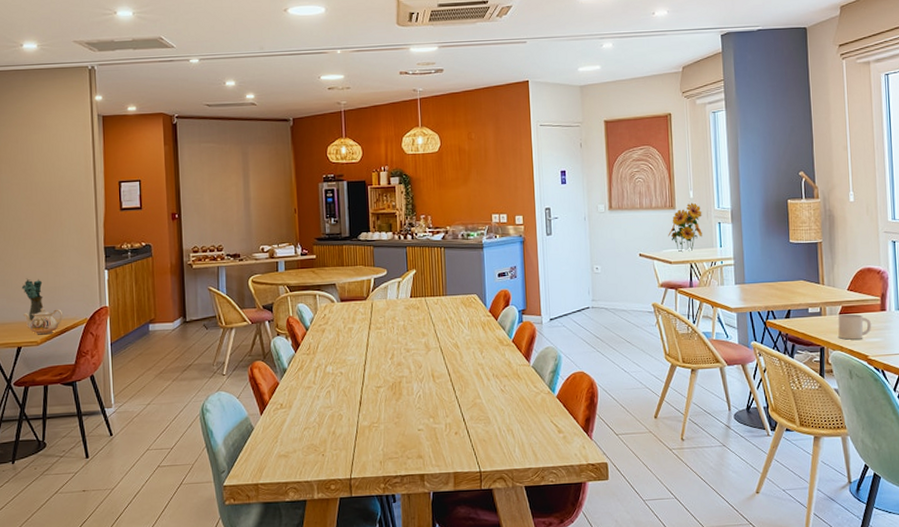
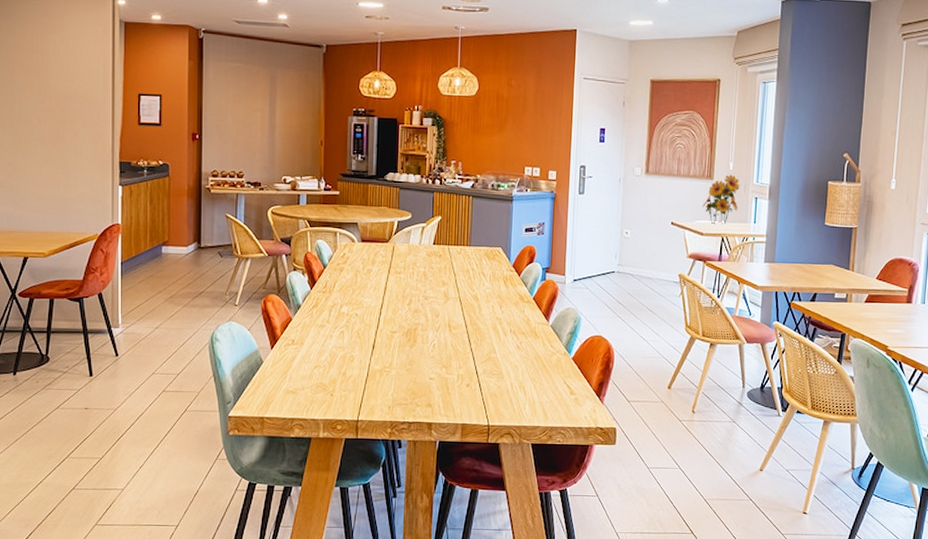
vase: present [21,278,44,321] -> none [30,187,53,232]
teapot: present [22,307,64,335] -> none [30,218,73,247]
mug: present [837,313,872,340] -> none [860,302,896,329]

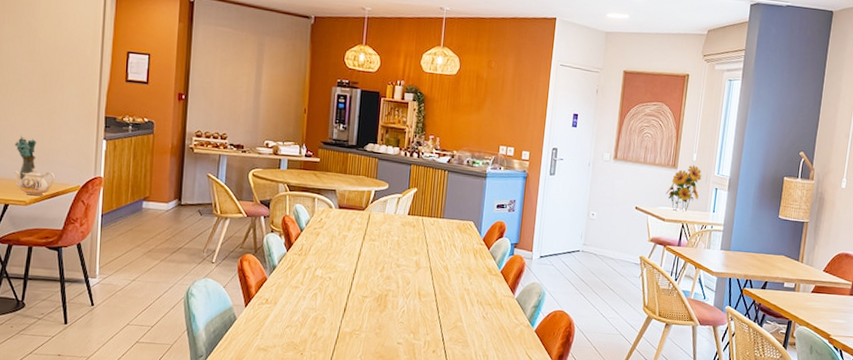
vase: none [30,187,53,232] -> present [14,136,37,180]
teapot: none [30,218,73,247] -> present [13,168,56,196]

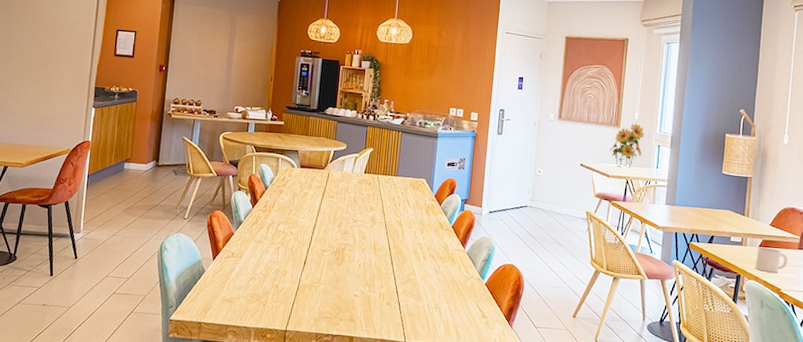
teapot: present [13,168,56,196] -> none [13,133,50,159]
vase: present [14,136,37,180] -> none [15,105,35,145]
mug: none [806,292,839,319] -> present [754,247,788,273]

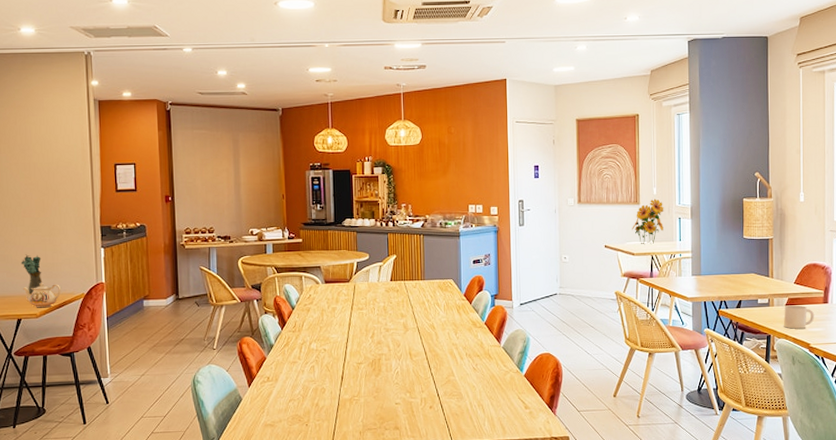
teapot: none [13,133,50,159] -> present [22,282,62,308]
vase: none [15,105,35,145] -> present [21,254,43,295]

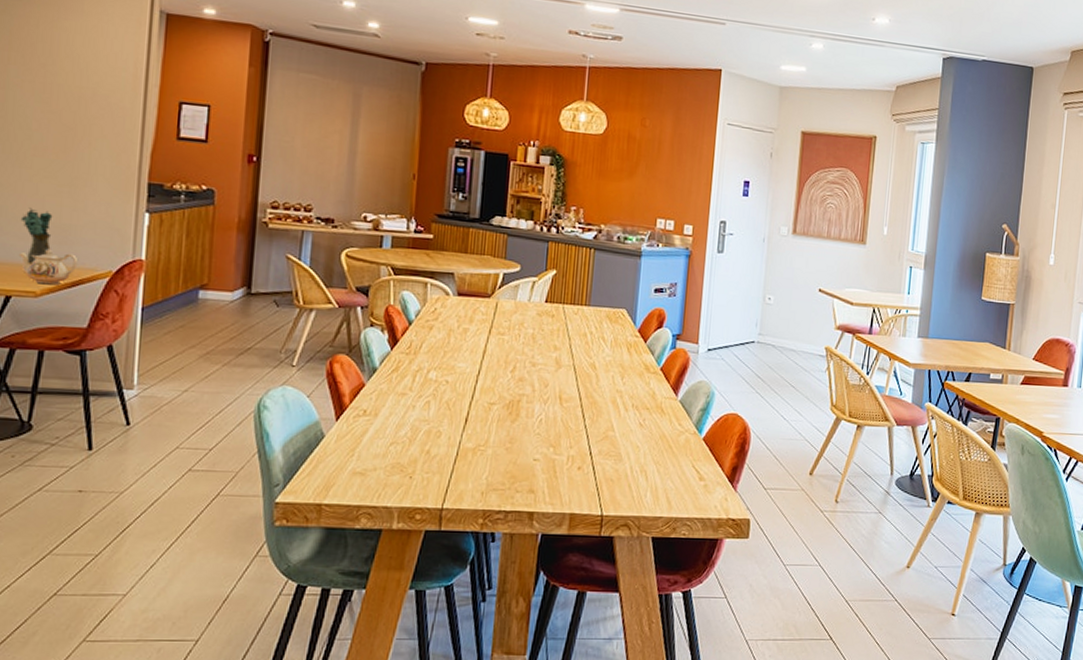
flower bouquet: present [632,199,664,244] -> none [853,240,894,294]
mug: present [783,305,815,329] -> none [1015,384,1052,414]

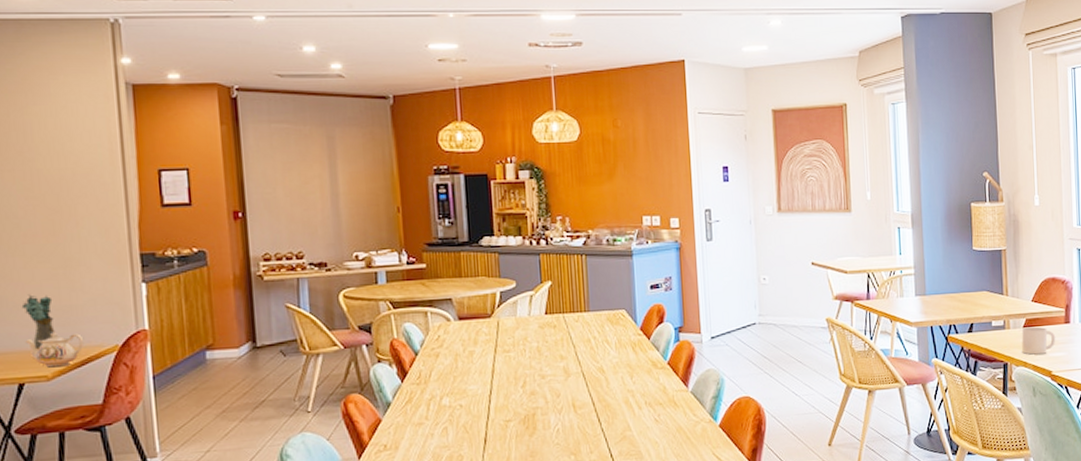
mug: none [1015,384,1052,414] -> present [1021,326,1056,355]

